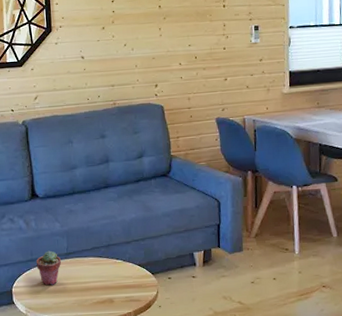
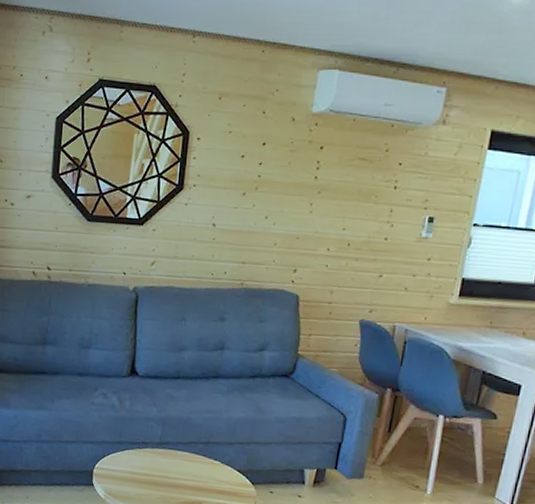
potted succulent: present [36,250,62,286] -> none [123,435,152,475]

